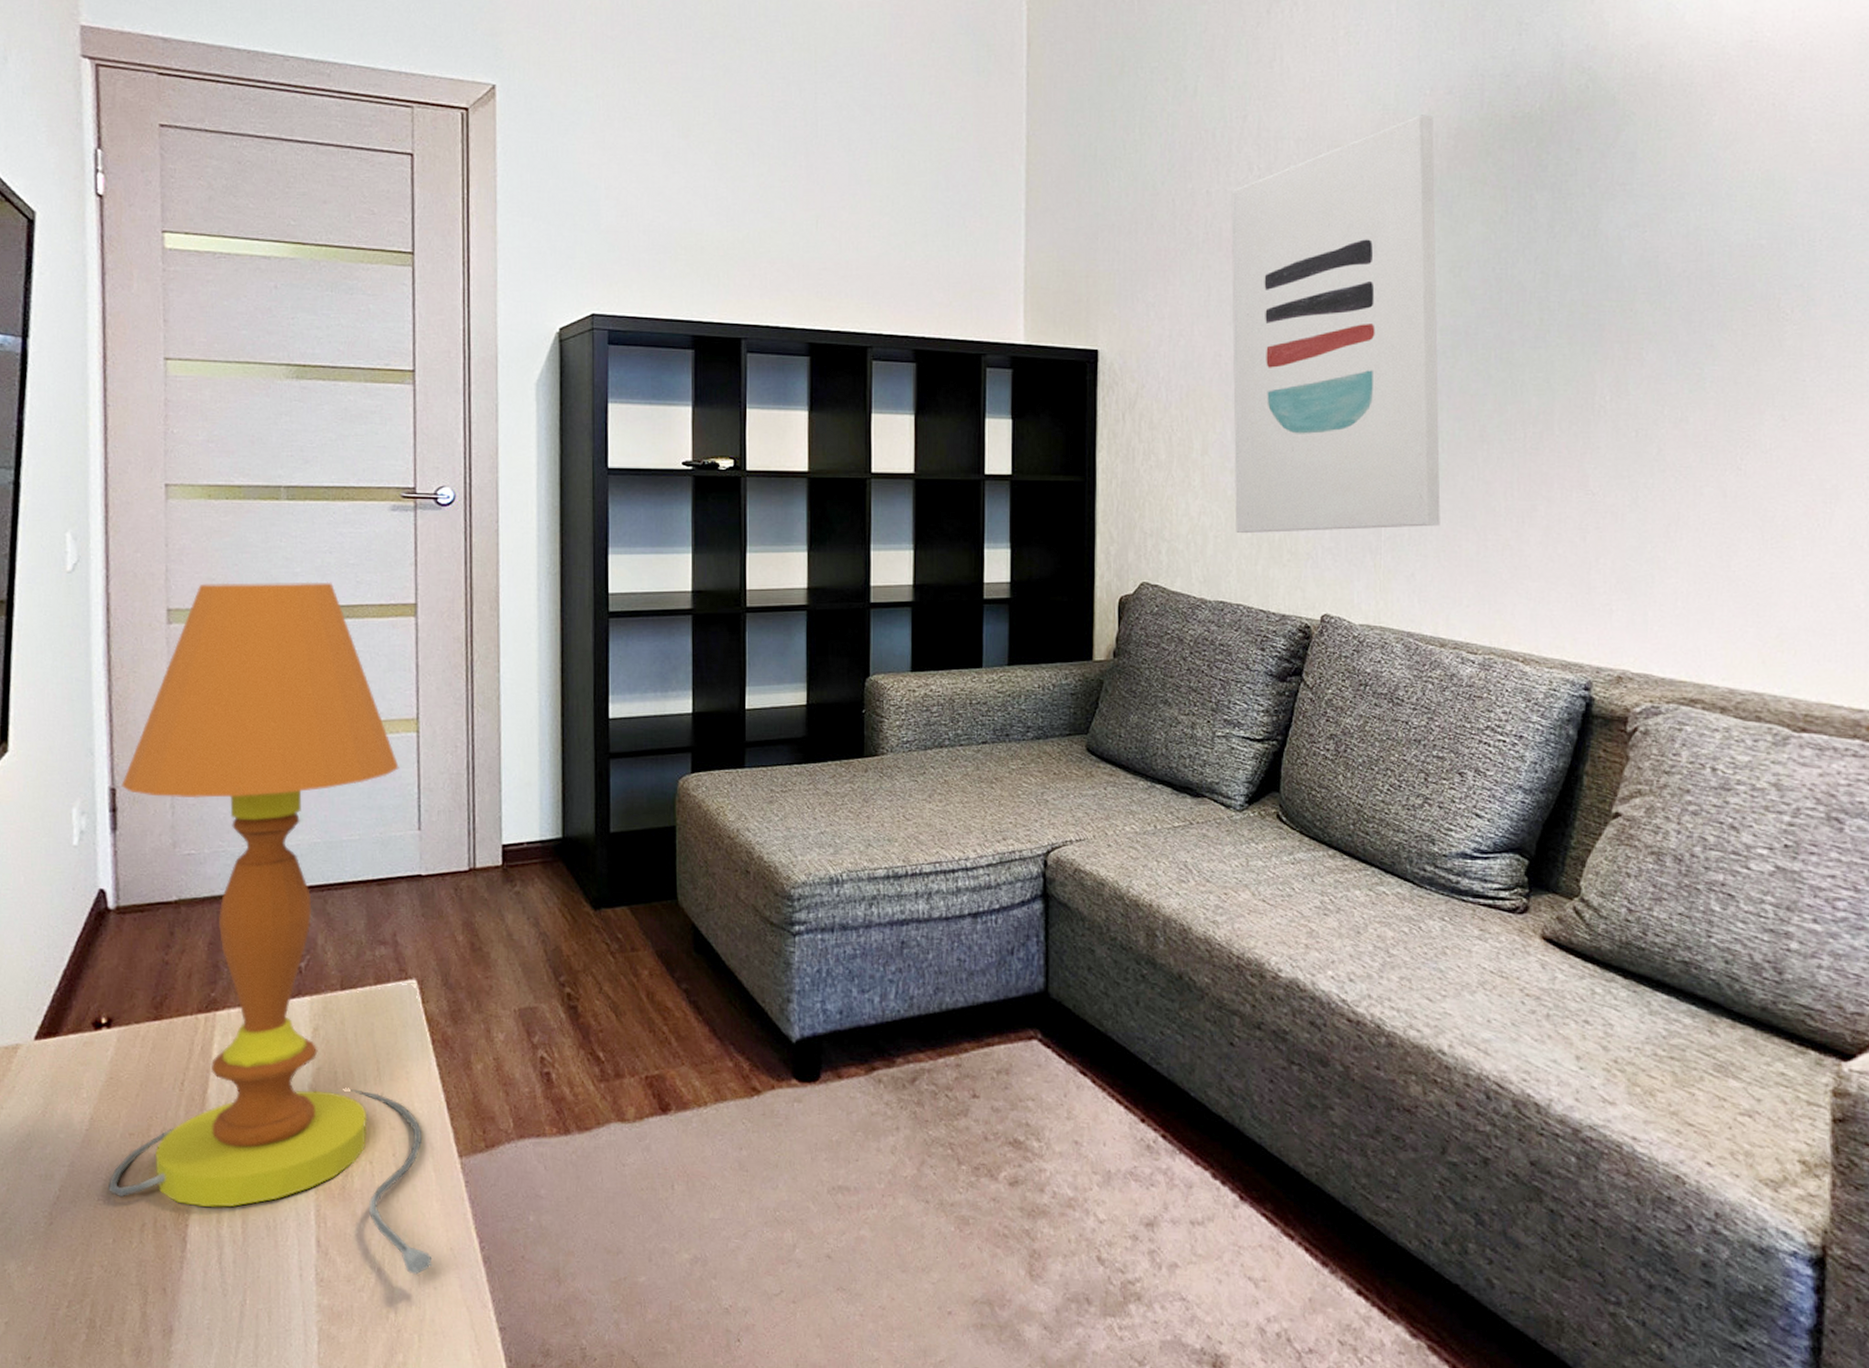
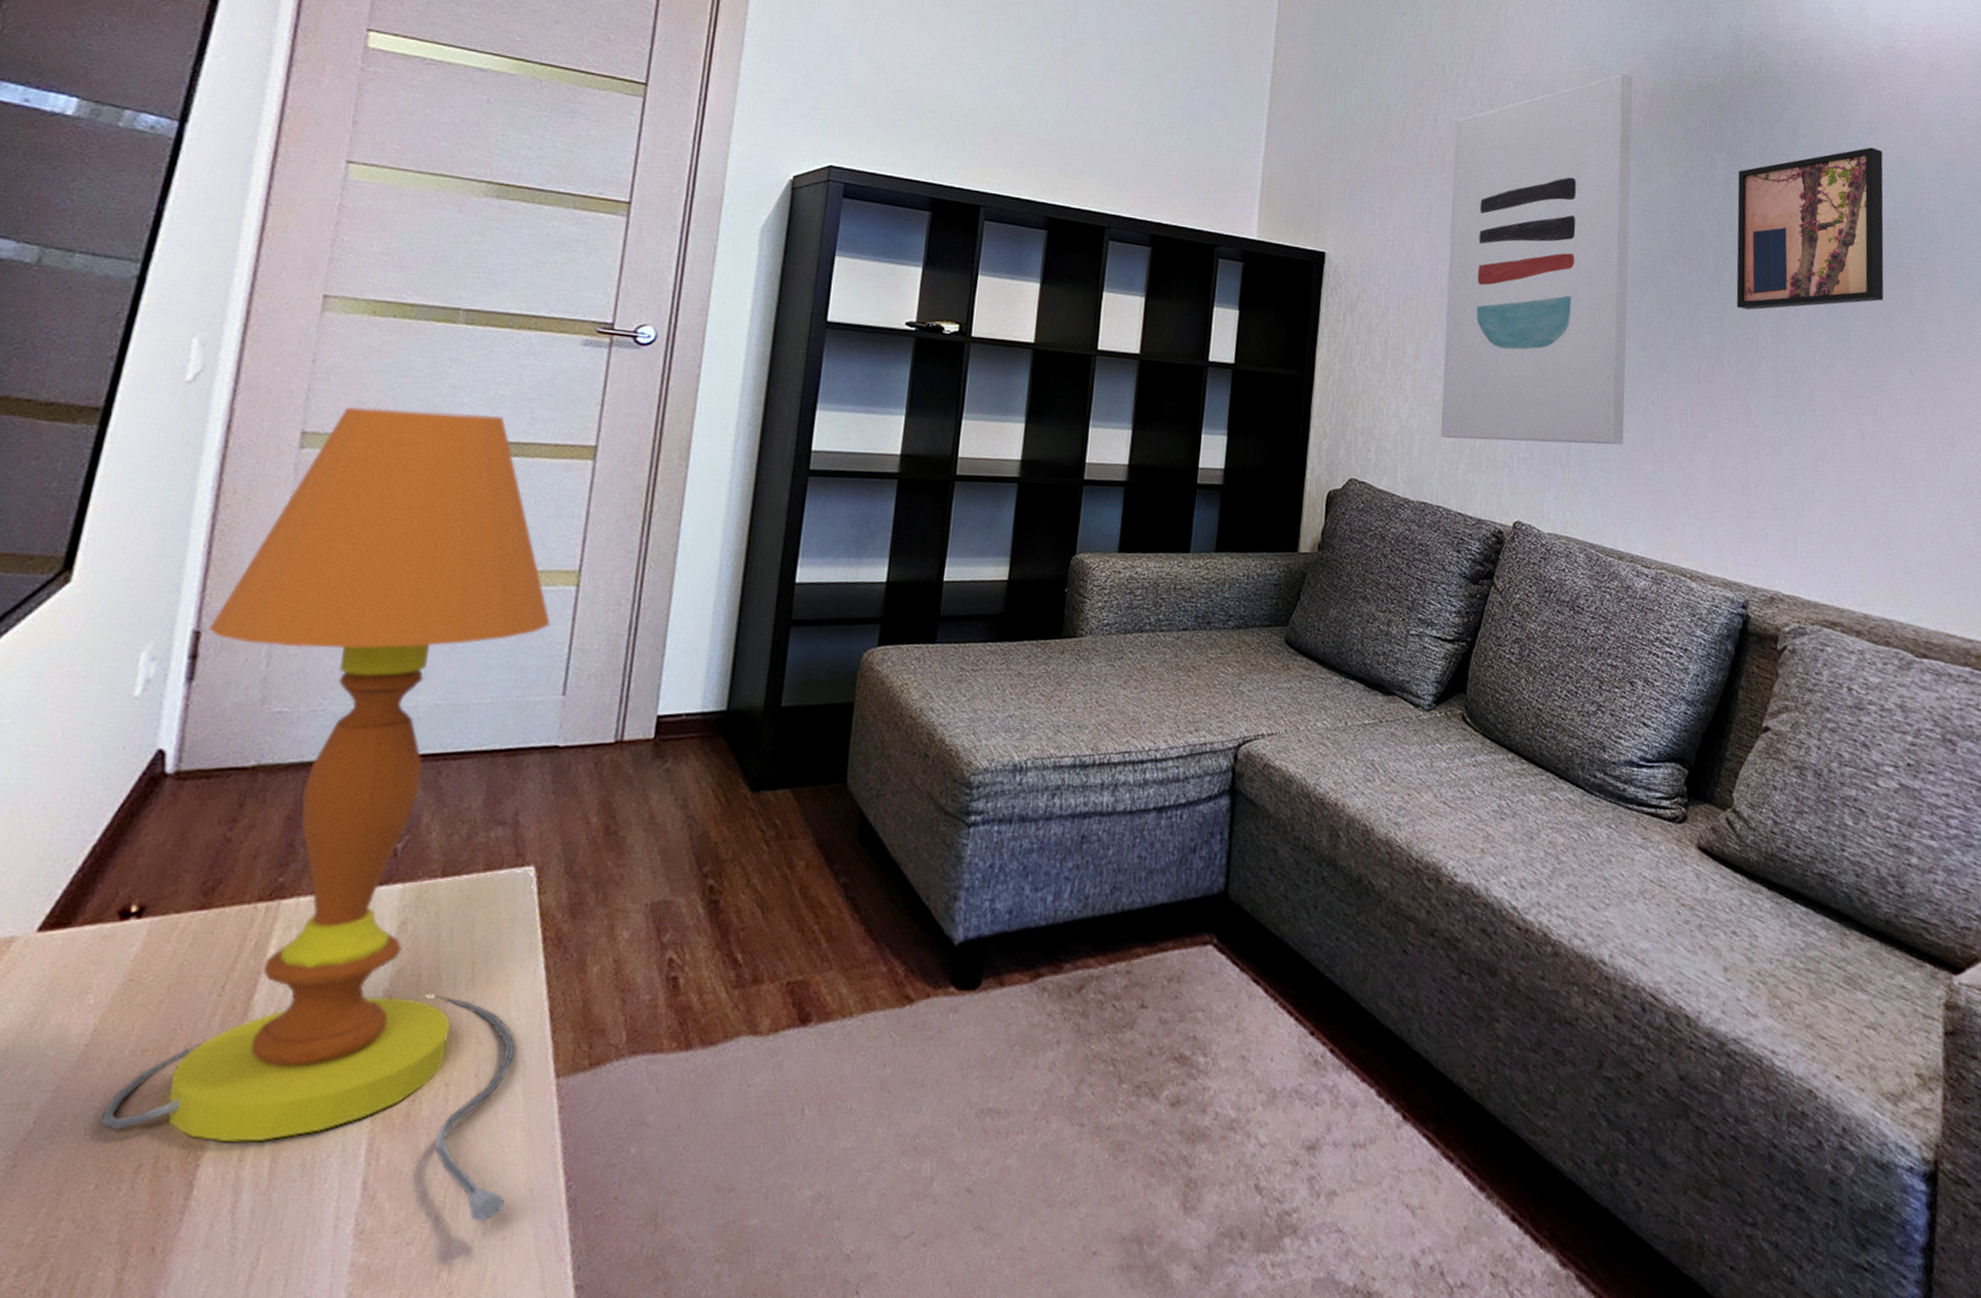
wall art: none [1563,163,1748,366] -> present [1736,147,1884,310]

